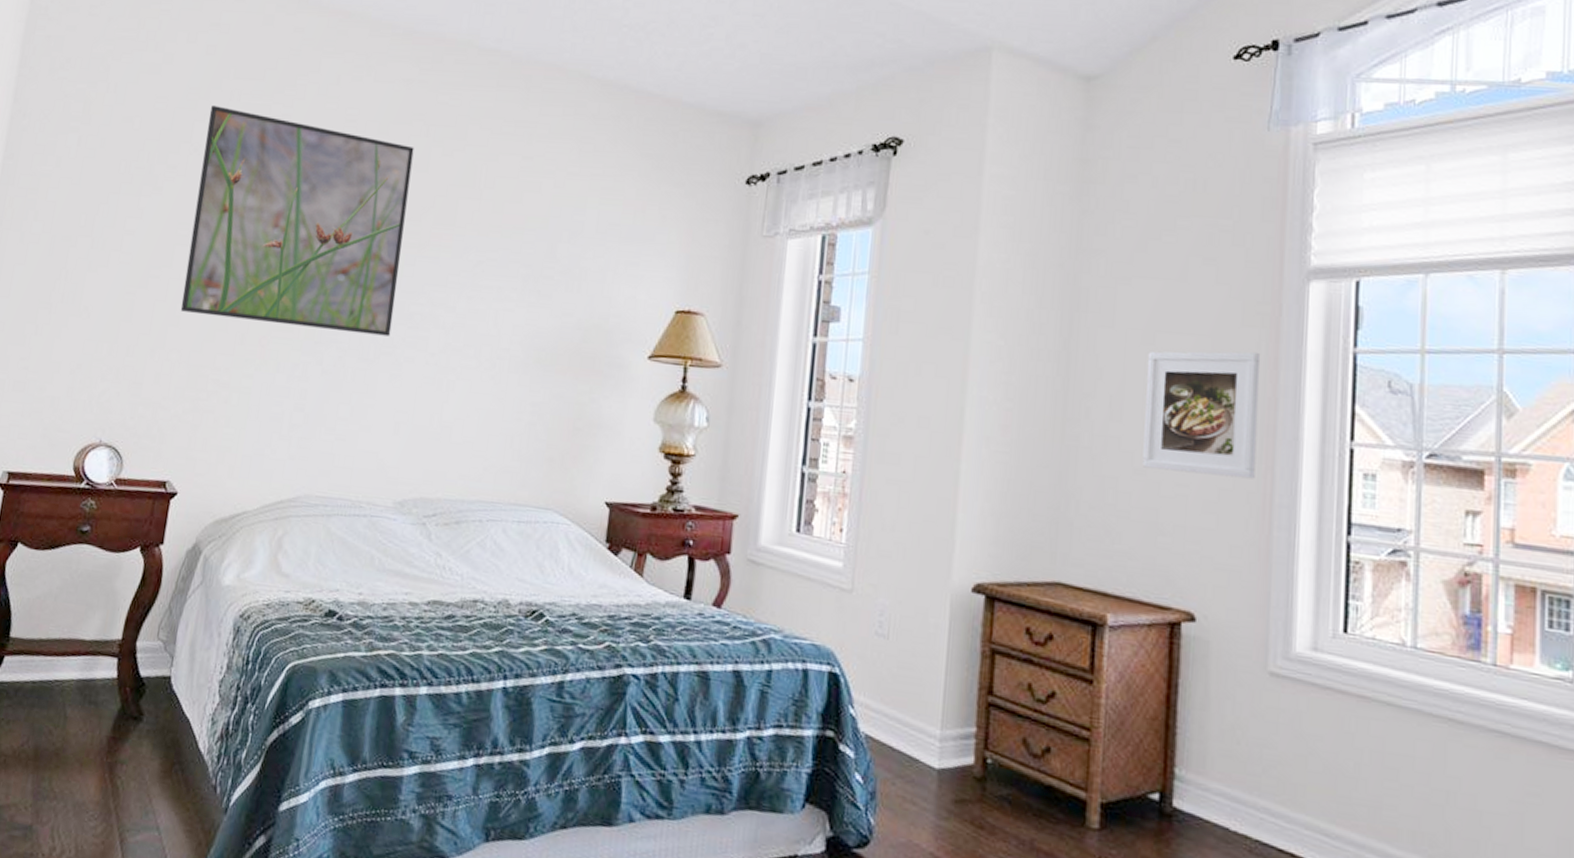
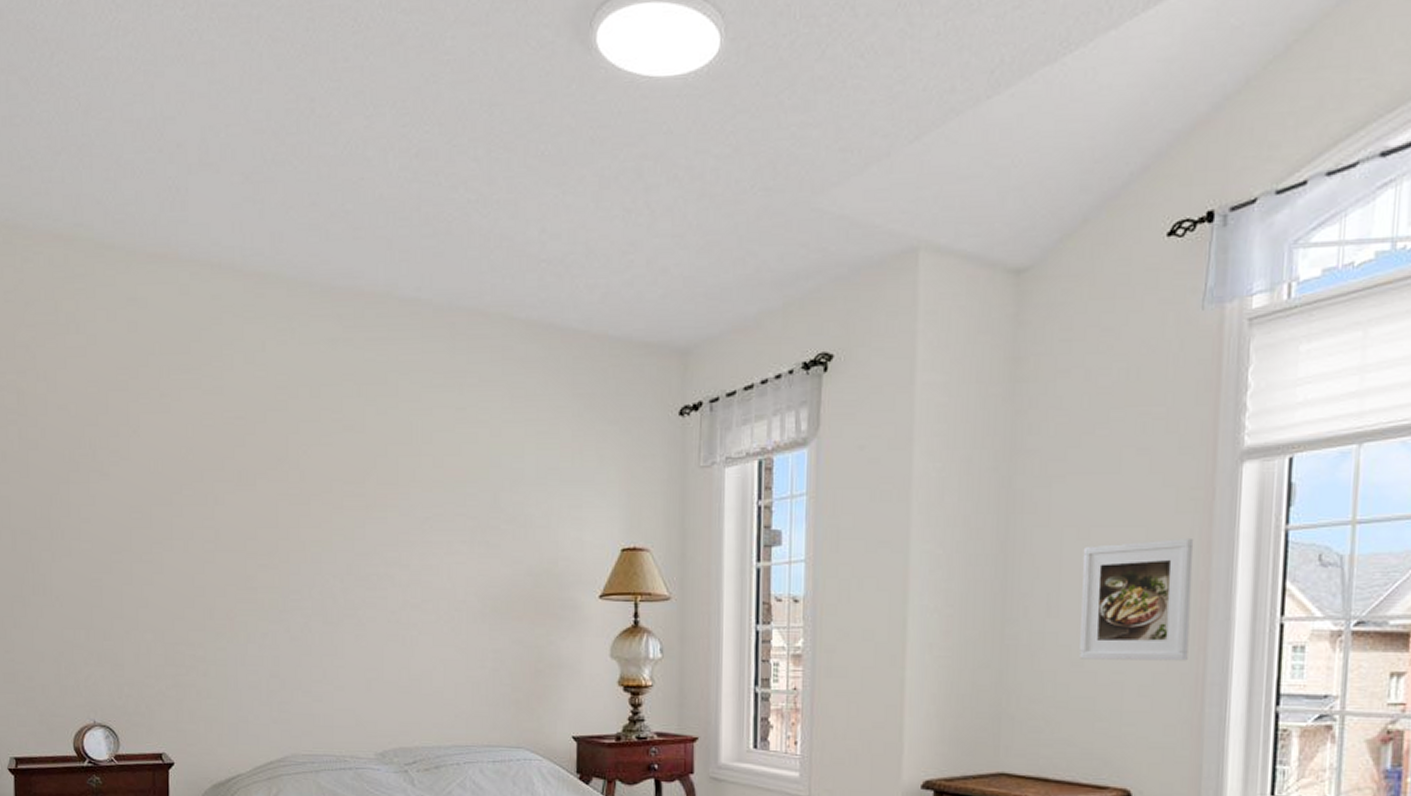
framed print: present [180,104,415,337] -> none [141,383,351,599]

